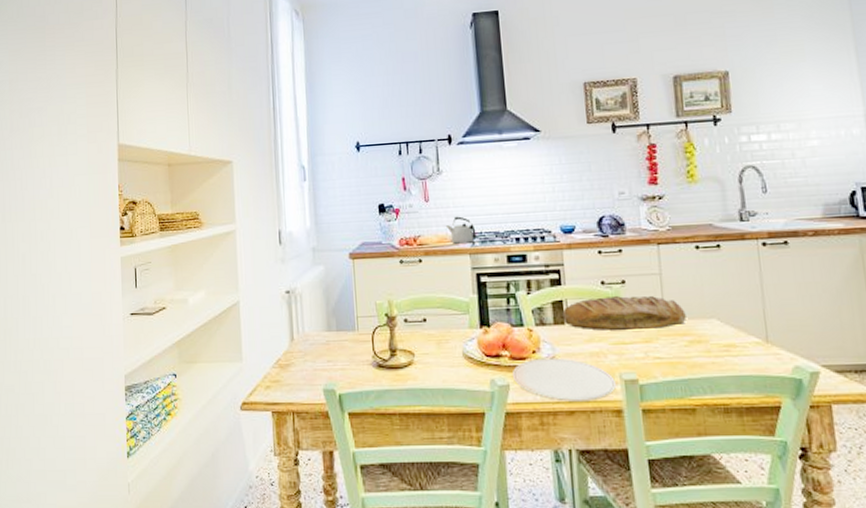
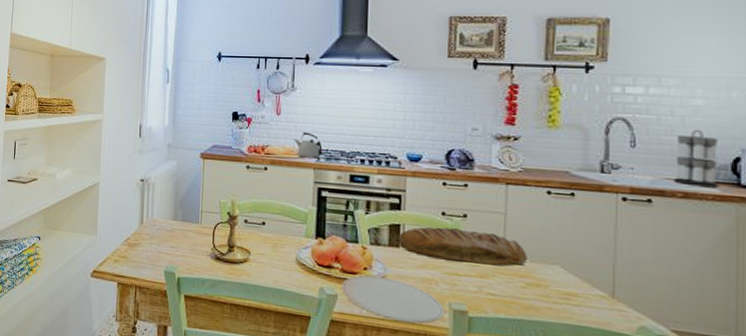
spice rack: none [801,168,842,224] -> present [673,129,719,188]

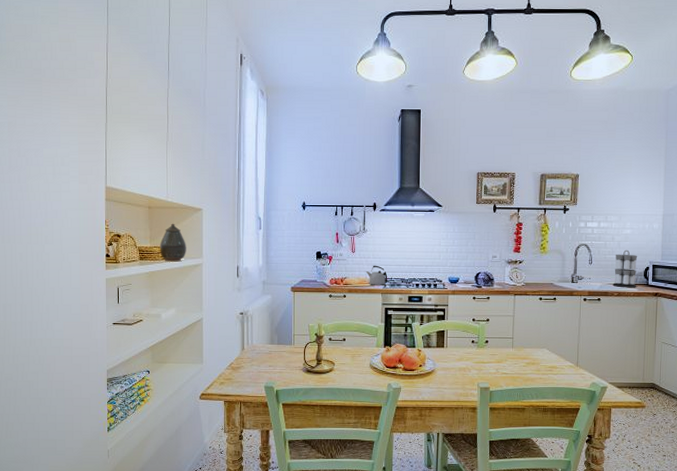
decorative jar: none [59,73,87,116] -> present [159,223,186,262]
plate: present [341,275,444,324] -> none [403,370,474,401]
bread: present [398,227,527,266] -> none [443,329,527,353]

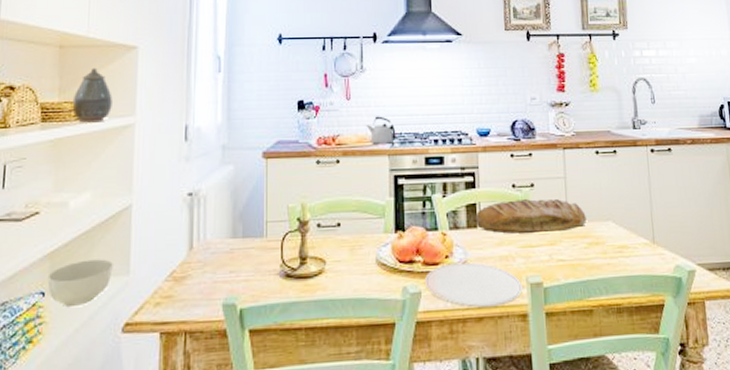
bowl: none [150,352,192,382] -> present [47,259,113,308]
plate: none [403,370,474,401] -> present [424,262,522,308]
bread: none [443,329,527,353] -> present [475,198,586,234]
spice rack: present [613,250,637,288] -> none [682,83,713,133]

